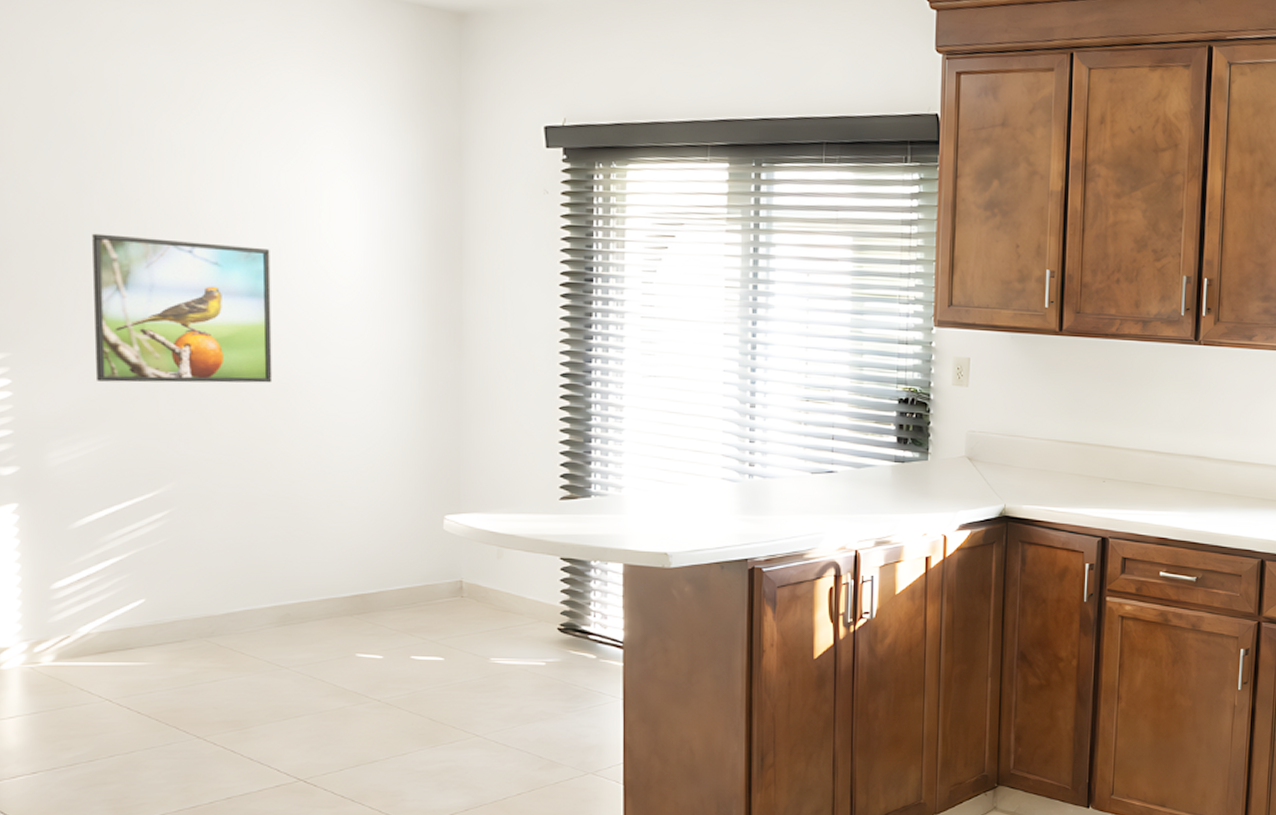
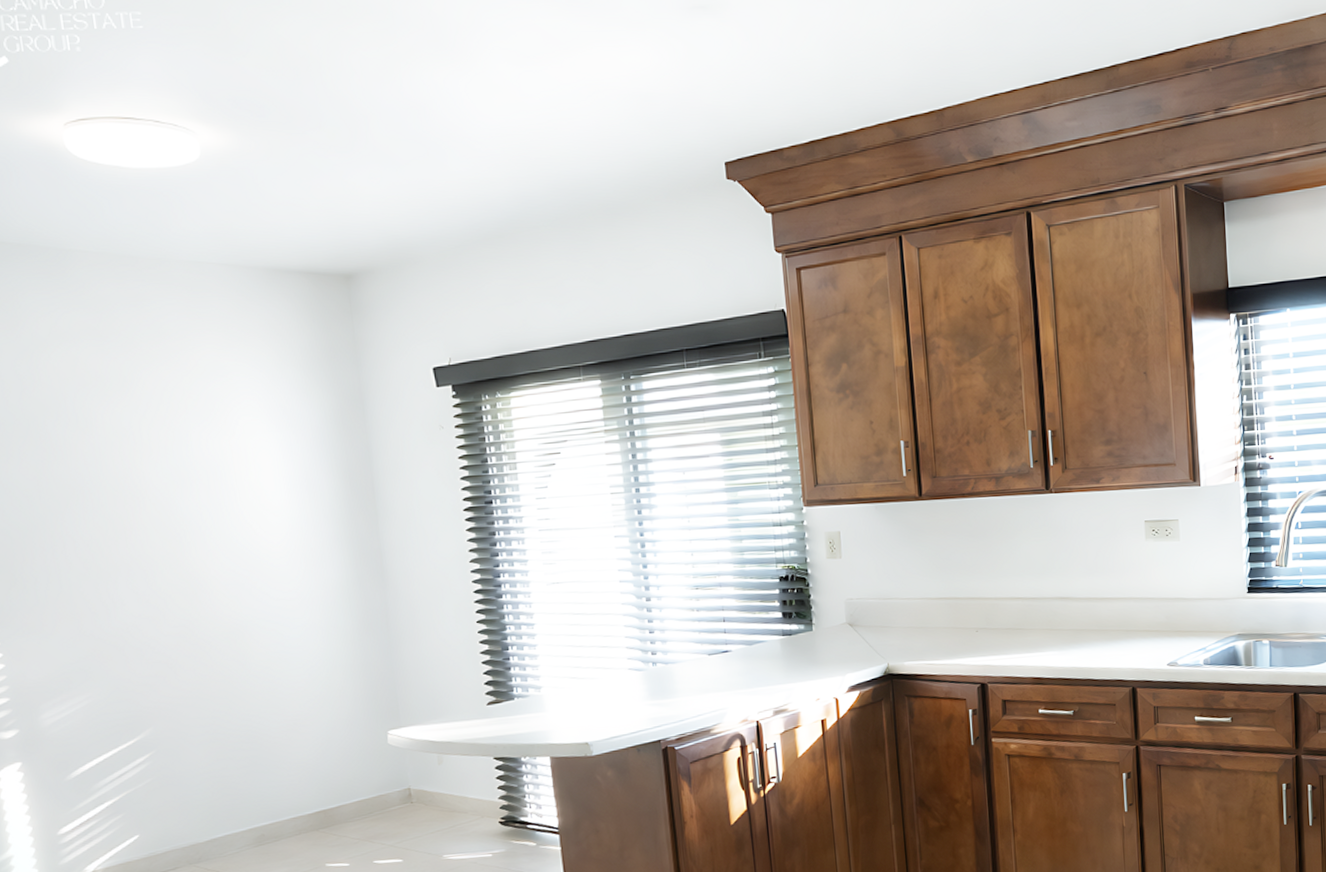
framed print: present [92,233,273,383] -> none [55,509,224,646]

